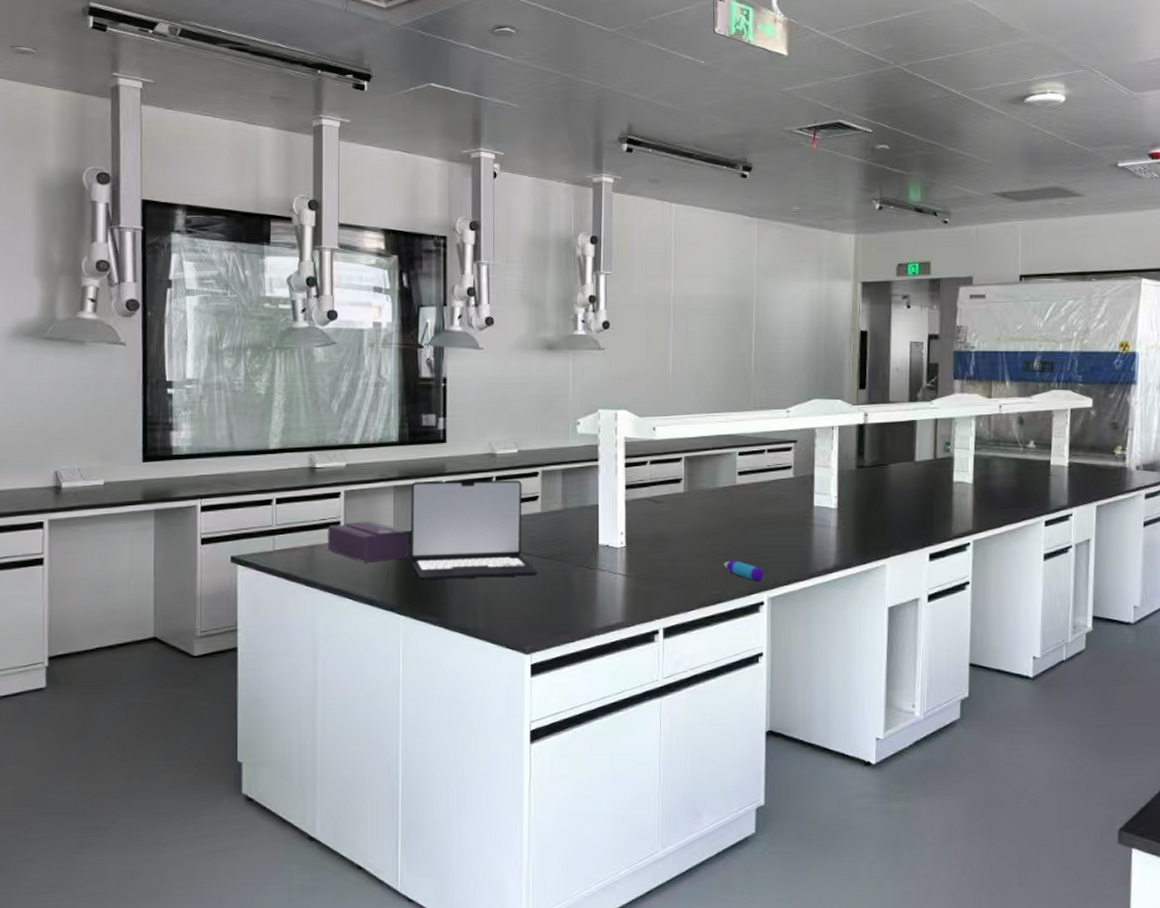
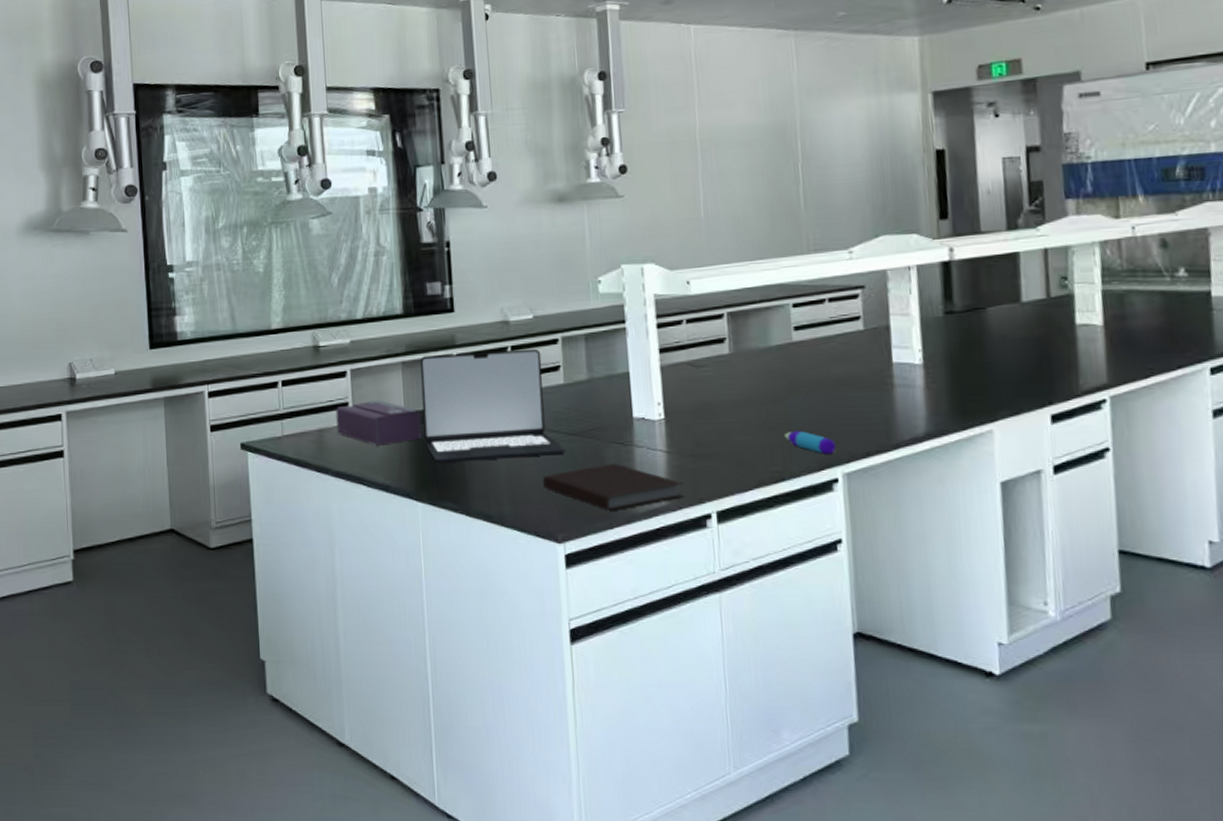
notebook: none [516,584,638,626] -> present [543,463,685,511]

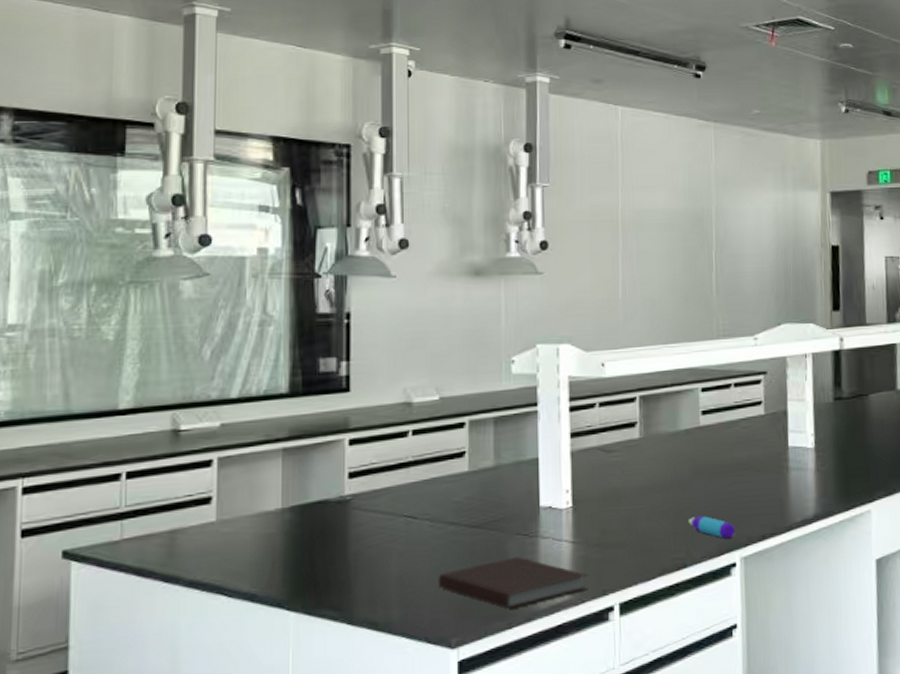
tissue box: present [335,399,422,446] -> none [194,492,301,548]
laptop: present [420,348,565,463] -> none [304,433,465,564]

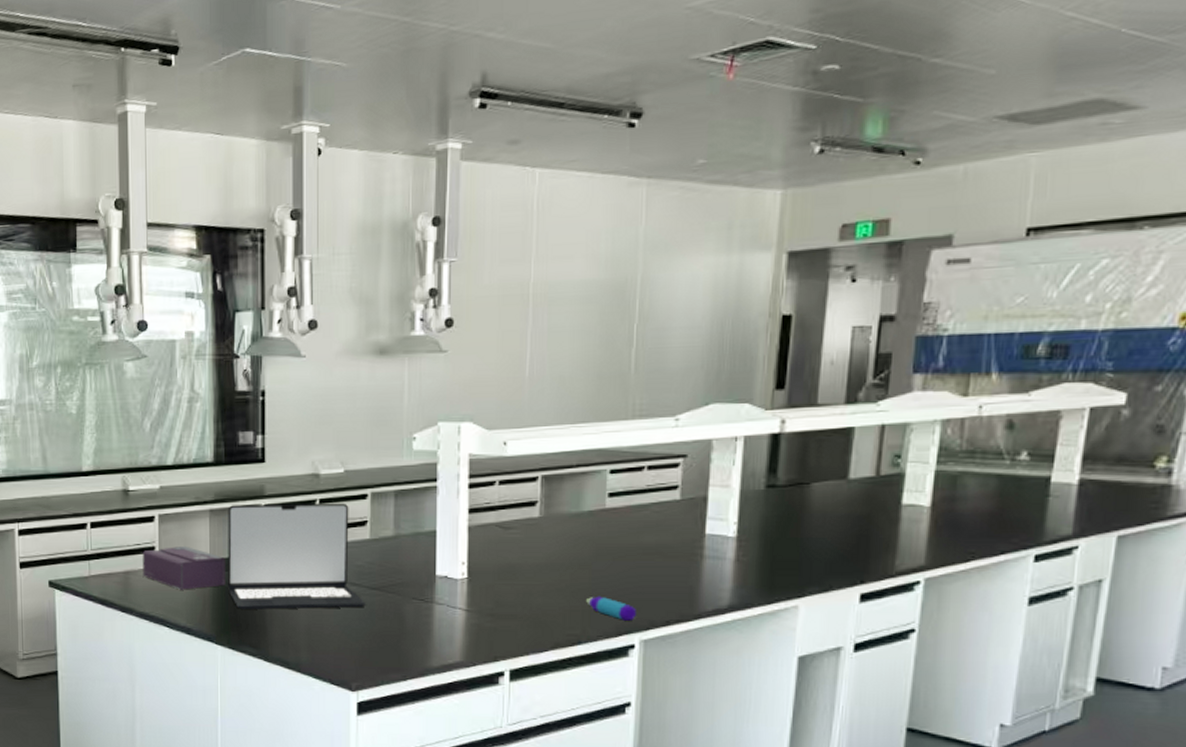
tissue box: none [194,492,301,548] -> present [142,545,225,590]
laptop: none [304,433,465,564] -> present [228,503,366,610]
notebook: present [439,556,588,609] -> none [342,618,480,664]

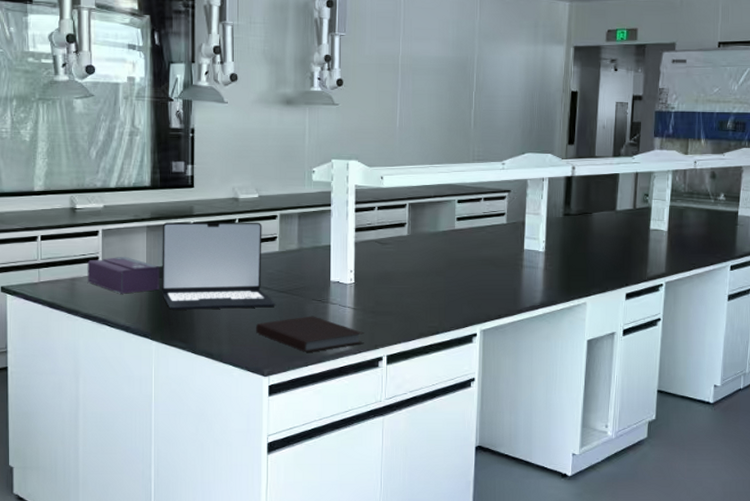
notebook: none [342,618,480,664] -> present [256,316,364,352]
marker pen: present [586,596,636,621] -> none [442,296,477,315]

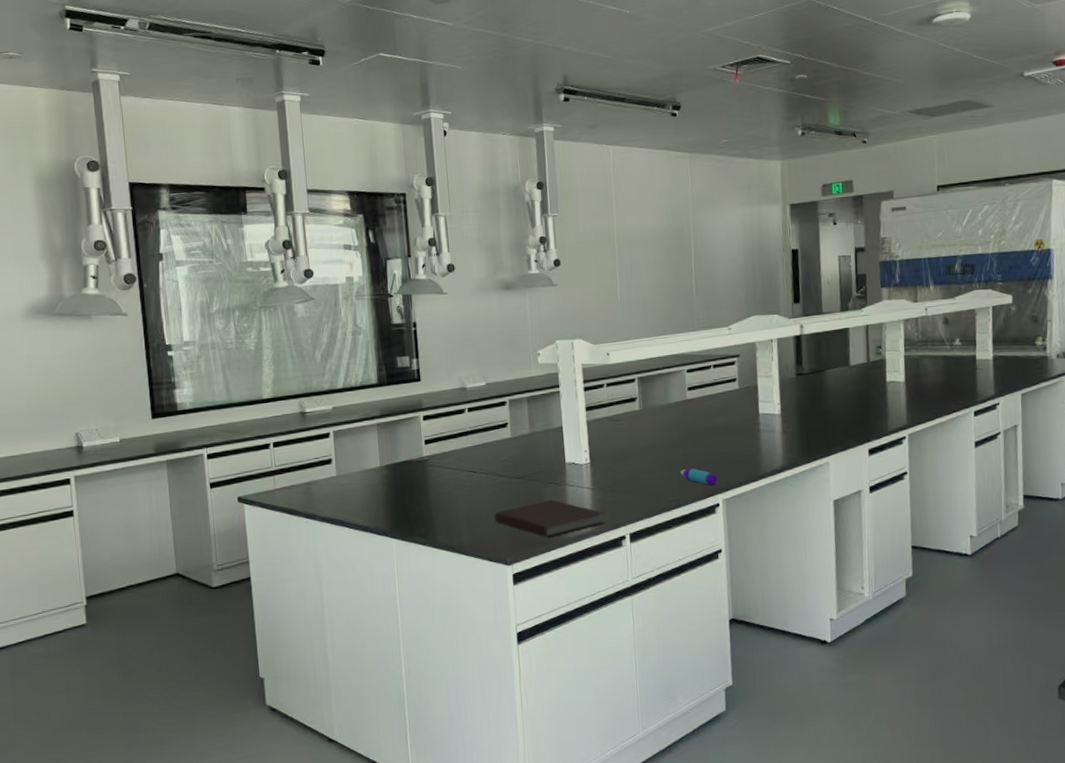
tissue box: present [87,256,160,294] -> none [321,455,395,494]
laptop: present [162,221,275,310] -> none [392,409,512,506]
marker pen: none [442,296,477,315] -> present [680,468,718,485]

